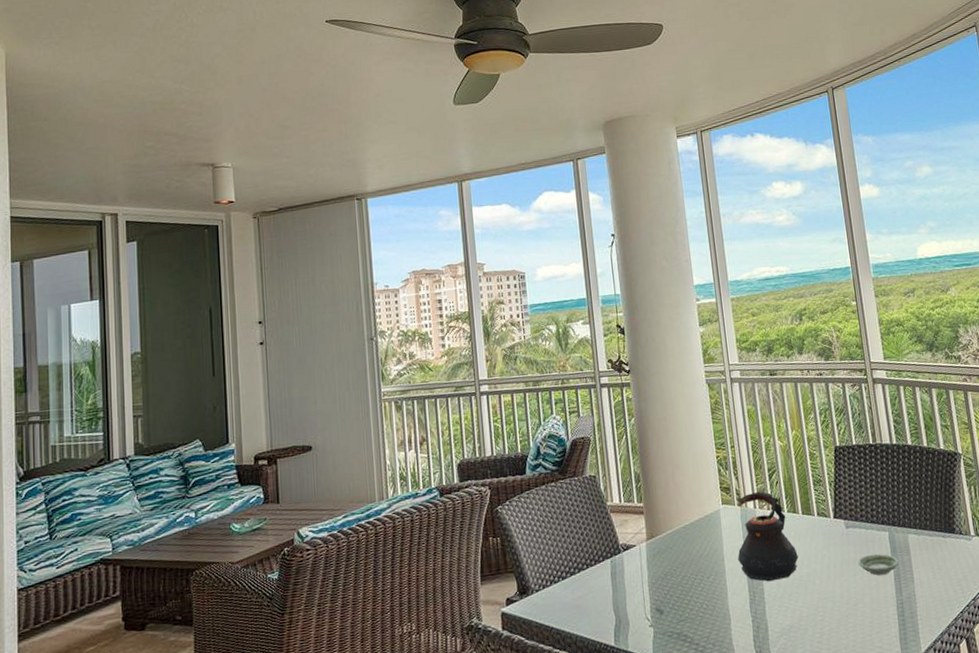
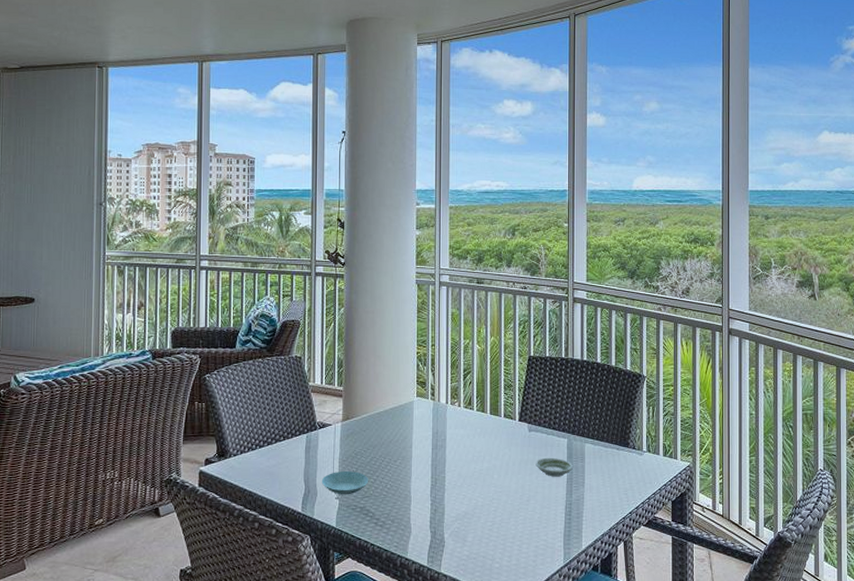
saucer: none [632,594,683,622] -> present [321,471,369,495]
teapot: present [738,491,799,582] -> none [425,389,481,471]

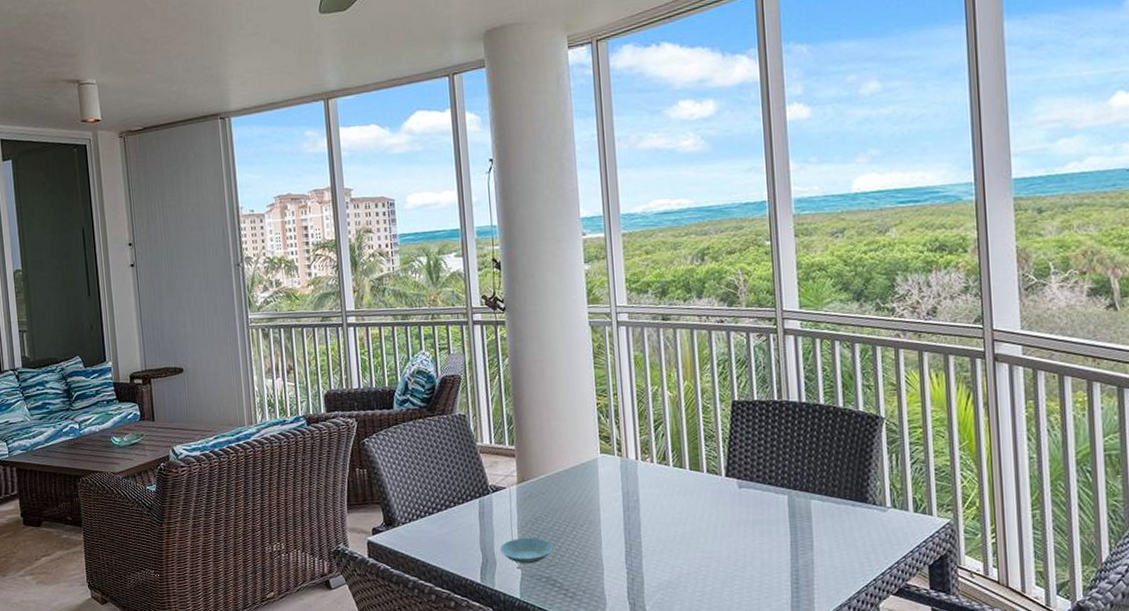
saucer: present [535,457,573,477] -> none [750,517,797,540]

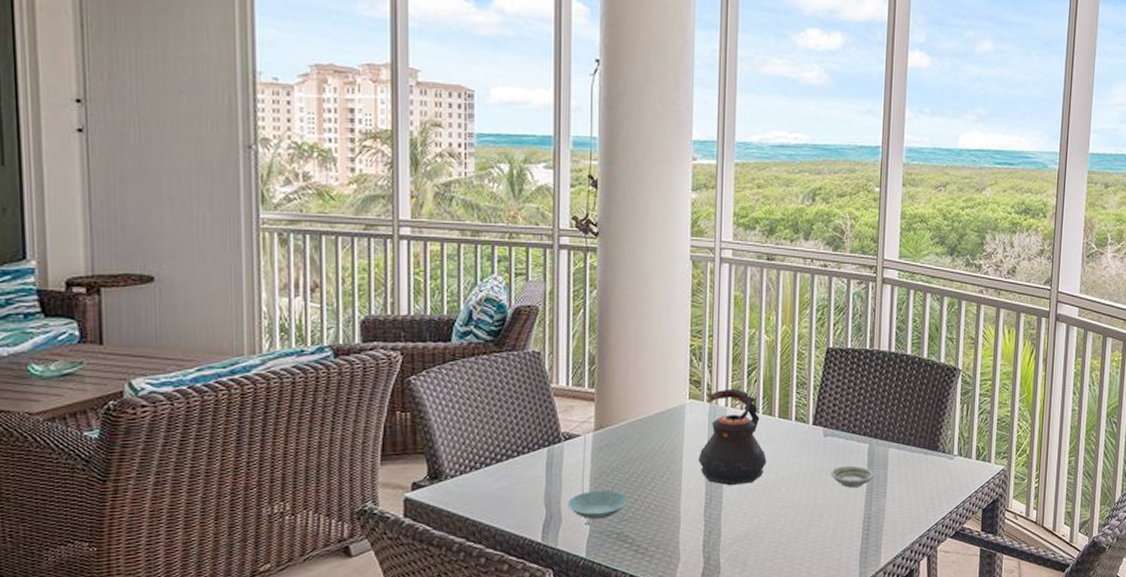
teapot: none [615,442,682,536] -> present [698,388,767,486]
saucer: none [750,517,797,540] -> present [830,465,874,488]

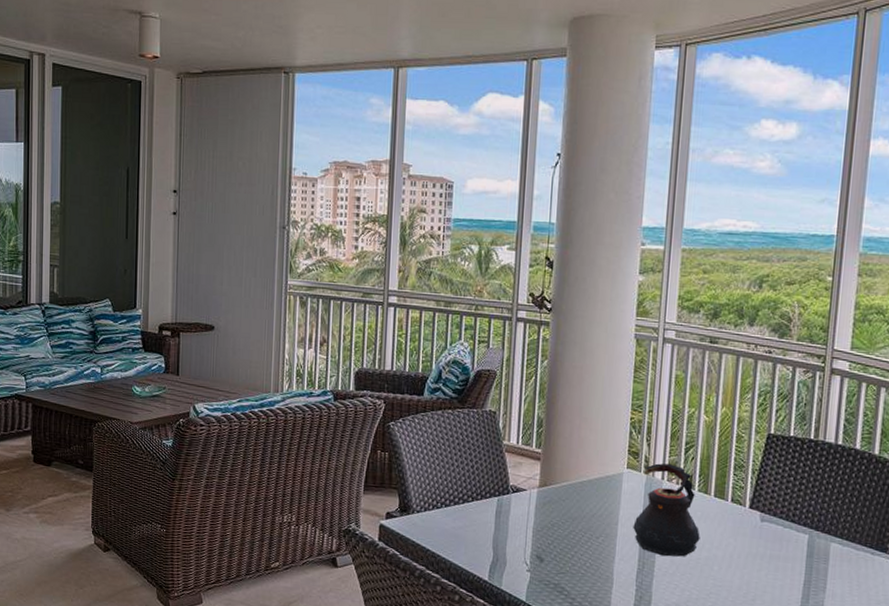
saucer: present [567,491,628,520] -> none [511,541,566,569]
saucer: present [830,465,874,488] -> none [766,553,813,578]

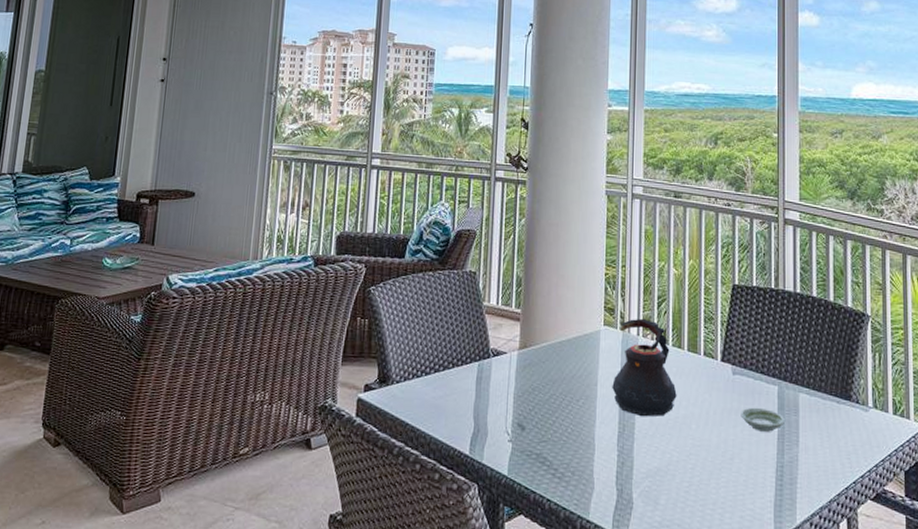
saucer: none [766,553,813,578] -> present [740,407,784,432]

